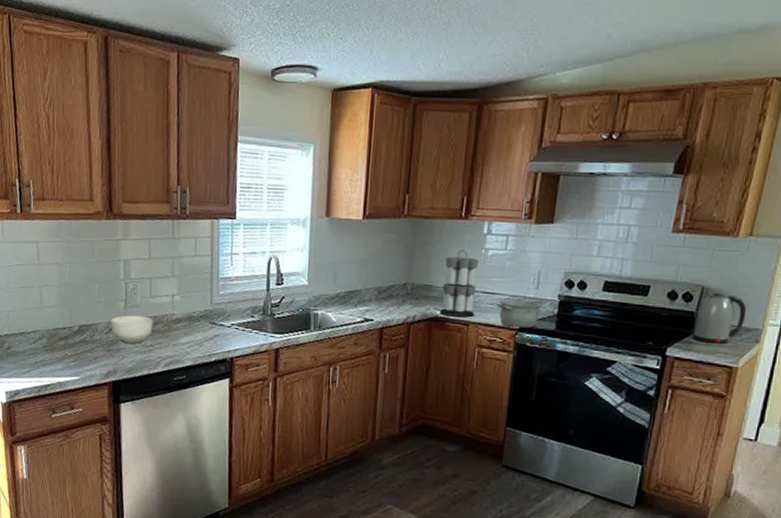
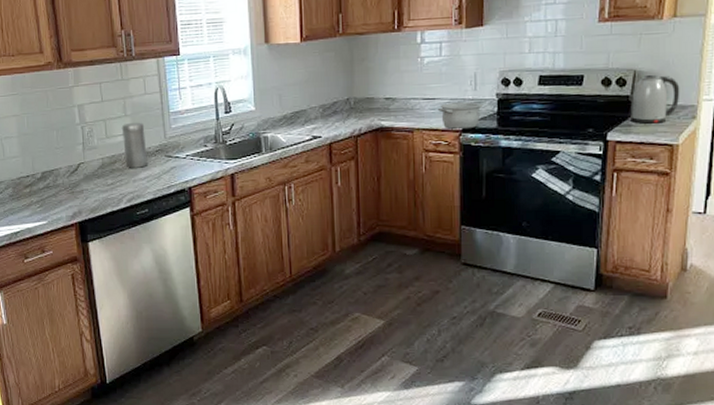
bowl: present [110,315,153,344] -> none [70,156,112,185]
canister: none [167,284,192,332] -> present [121,122,148,168]
spice rack: present [440,250,479,318] -> none [384,60,418,126]

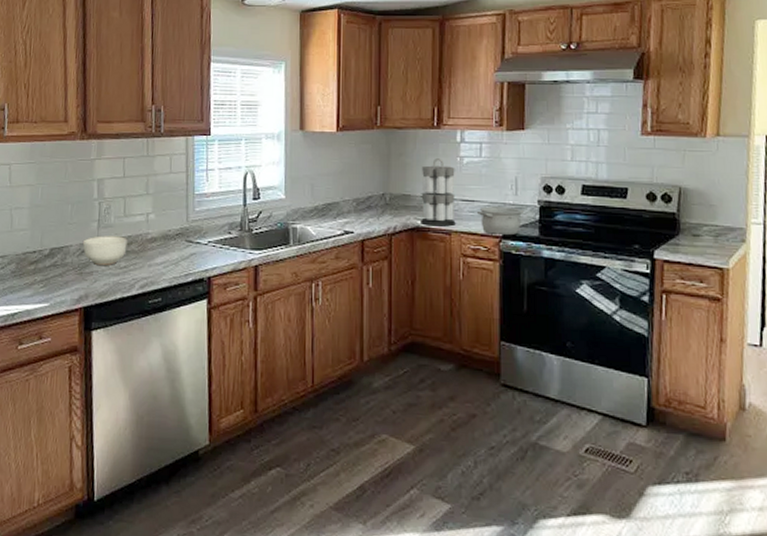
bowl: none [70,156,112,185] -> present [82,236,128,266]
canister: present [121,122,148,168] -> none [141,202,167,252]
spice rack: none [384,60,418,126] -> present [421,158,456,227]
kettle: present [630,74,680,124] -> none [677,192,728,244]

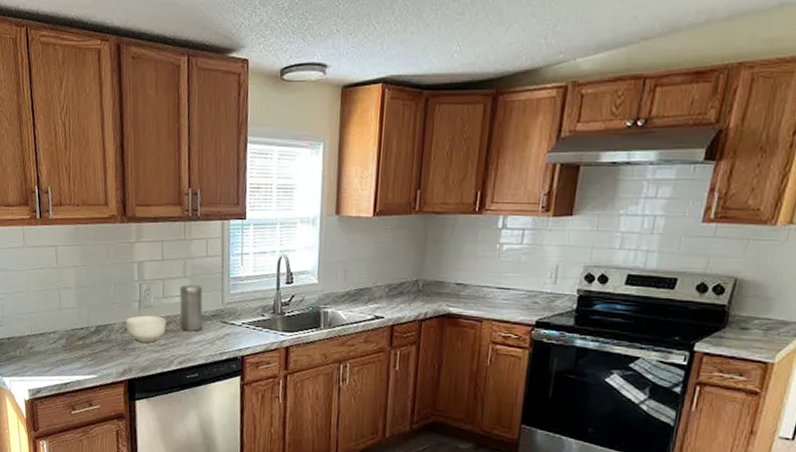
canister: none [141,202,167,252] -> present [179,284,203,331]
spice rack: present [421,158,456,227] -> none [452,245,494,314]
cooking pot: present [477,206,525,236] -> none [512,294,562,325]

